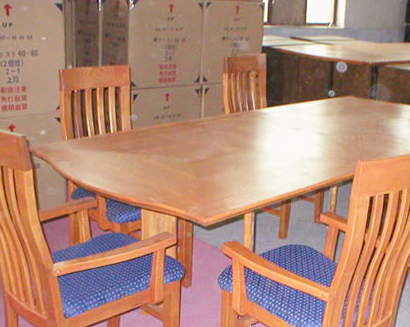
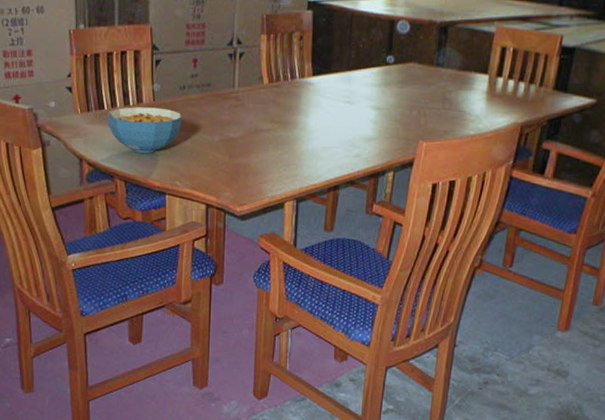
cereal bowl: none [90,134,156,173] -> present [106,107,182,153]

